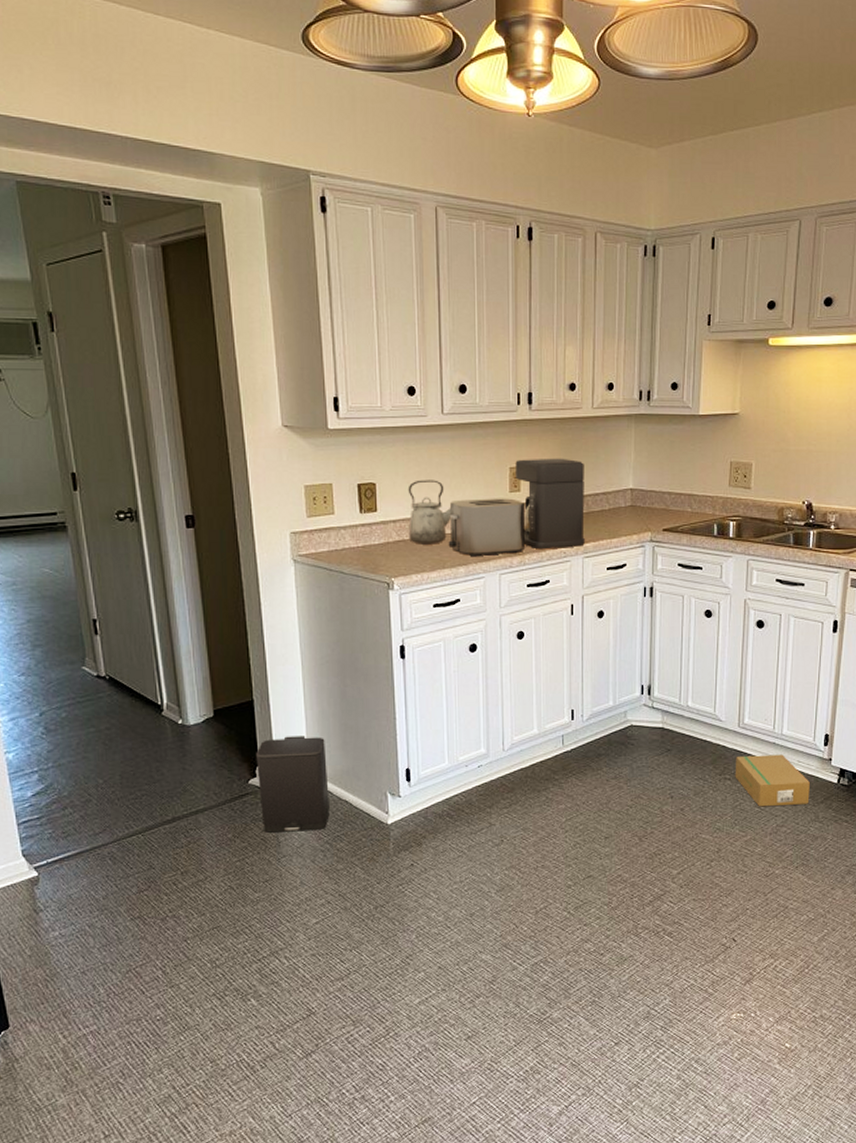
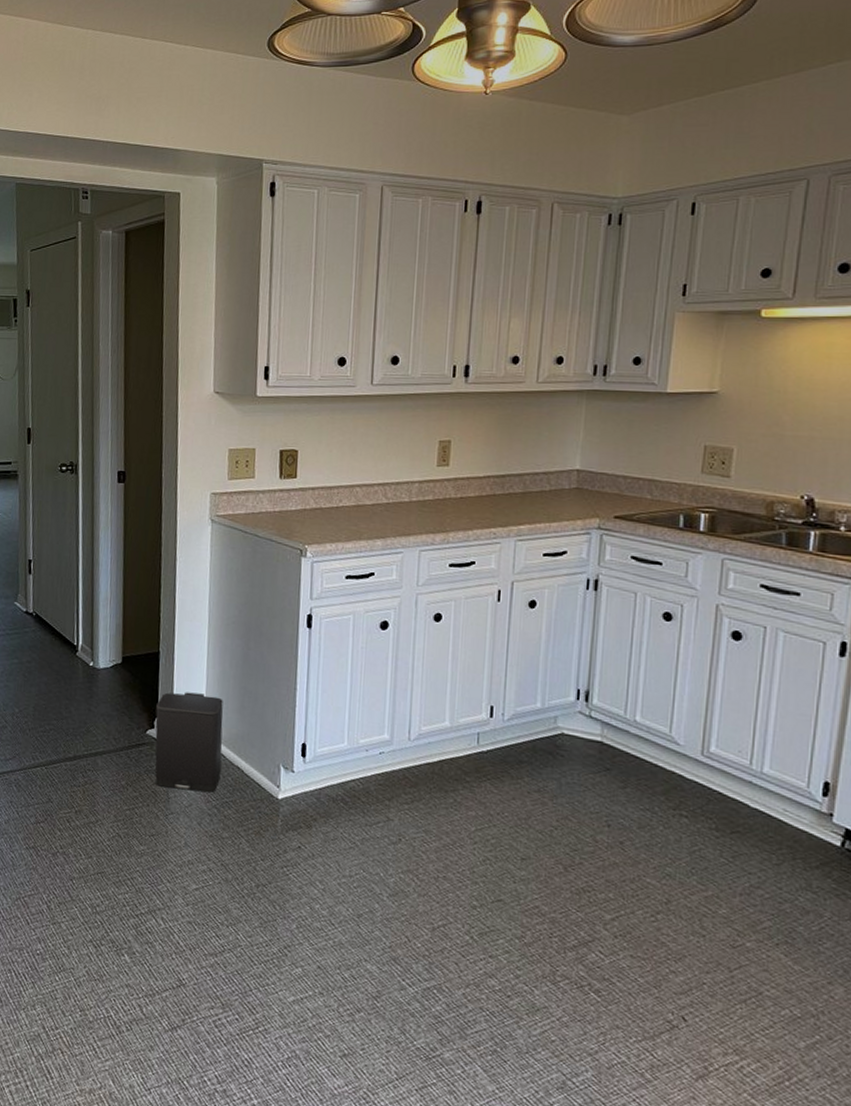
kettle: present [408,480,452,545] -> none [326,449,374,515]
toaster: present [448,498,526,557] -> none [367,471,454,531]
coffee maker: present [515,458,585,550] -> none [445,433,524,529]
box: present [735,754,810,807] -> none [694,790,800,866]

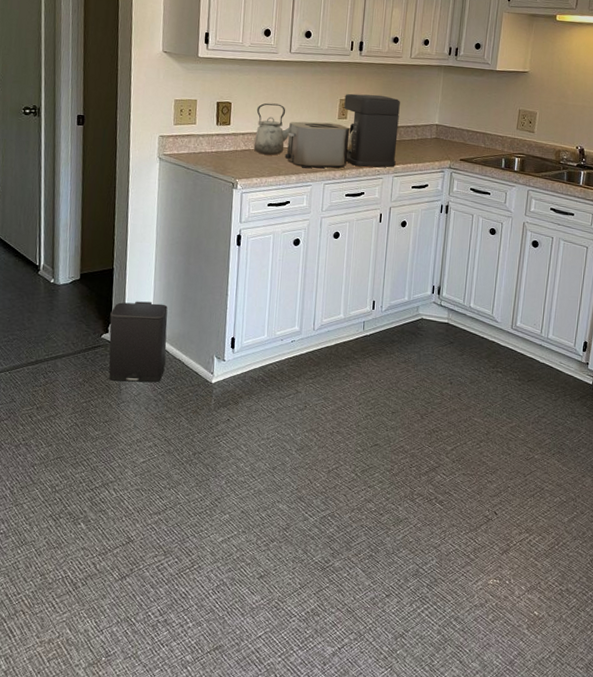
kettle: none [326,449,374,515] -> present [253,103,290,156]
toaster: none [367,471,454,531] -> present [285,121,350,168]
coffee maker: none [445,433,524,529] -> present [344,93,400,168]

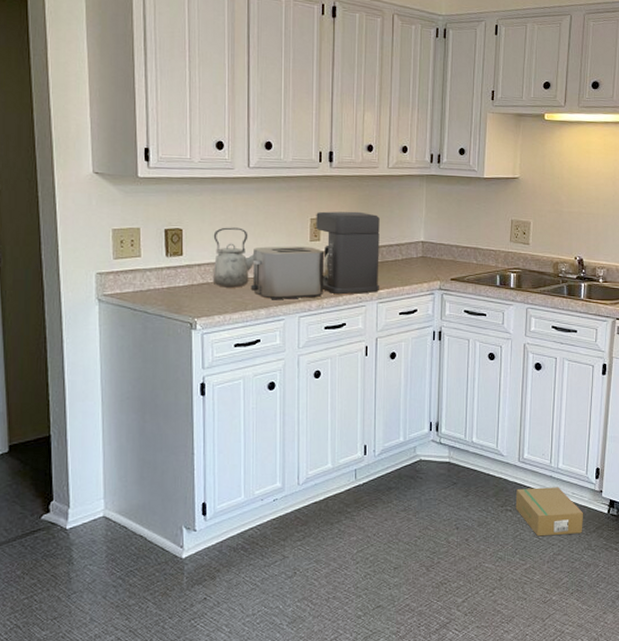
pedal bin: present [108,301,168,383] -> none [50,471,124,569]
box: none [505,353,569,400] -> present [515,487,583,537]

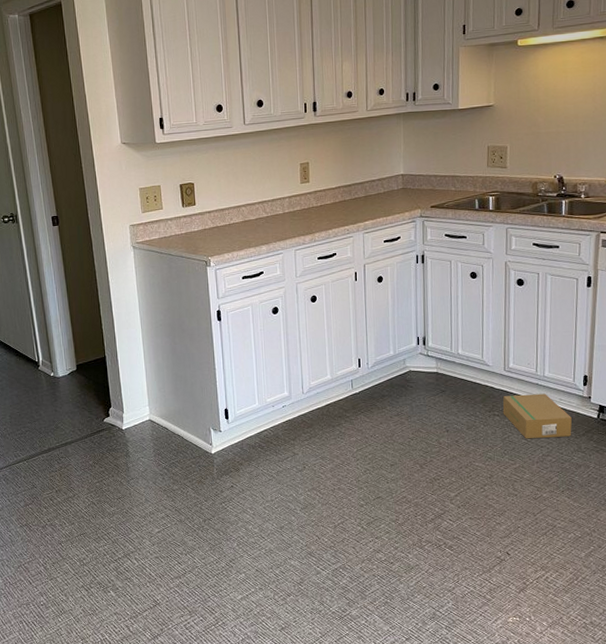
kettle: present [212,227,255,288] -> none [219,177,255,230]
toaster: present [250,246,325,300] -> none [252,188,315,237]
coffee maker: present [316,211,380,295] -> none [304,153,365,229]

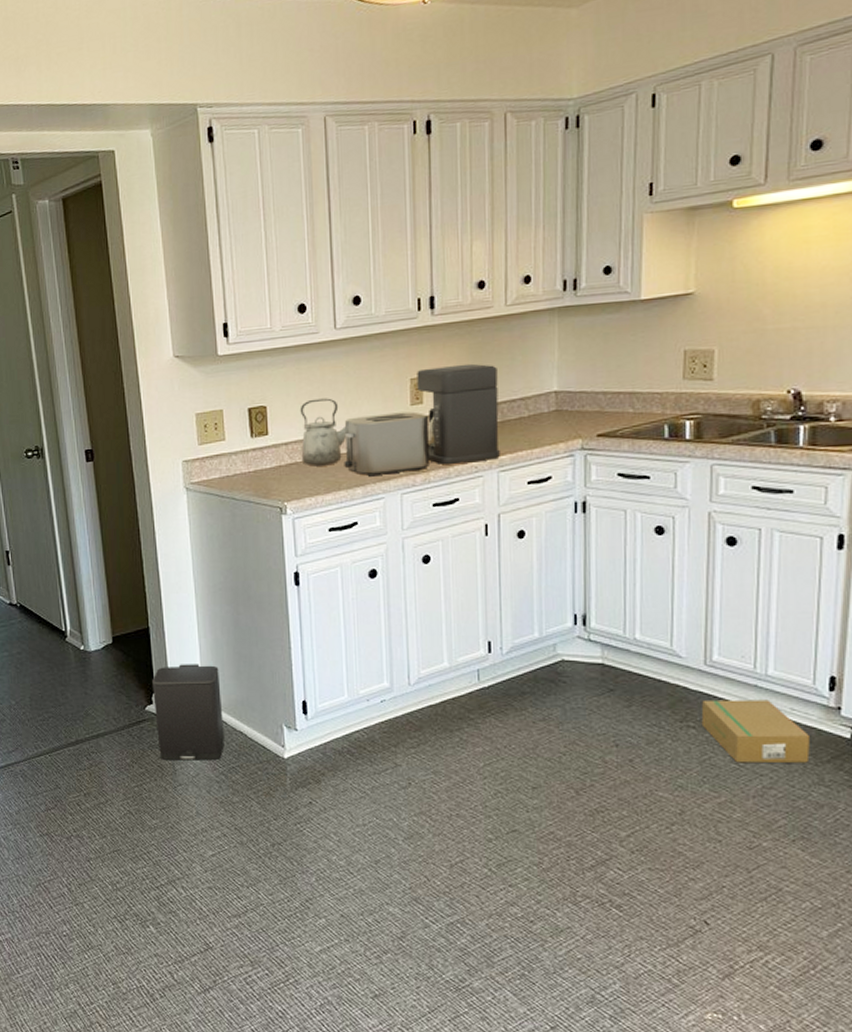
pedal bin: none [109,384,166,460] -> present [152,664,224,761]
kettle: none [219,177,255,230] -> present [300,398,347,467]
toaster: none [252,188,315,237] -> present [344,411,430,477]
coffee maker: none [304,153,365,229] -> present [417,363,500,466]

